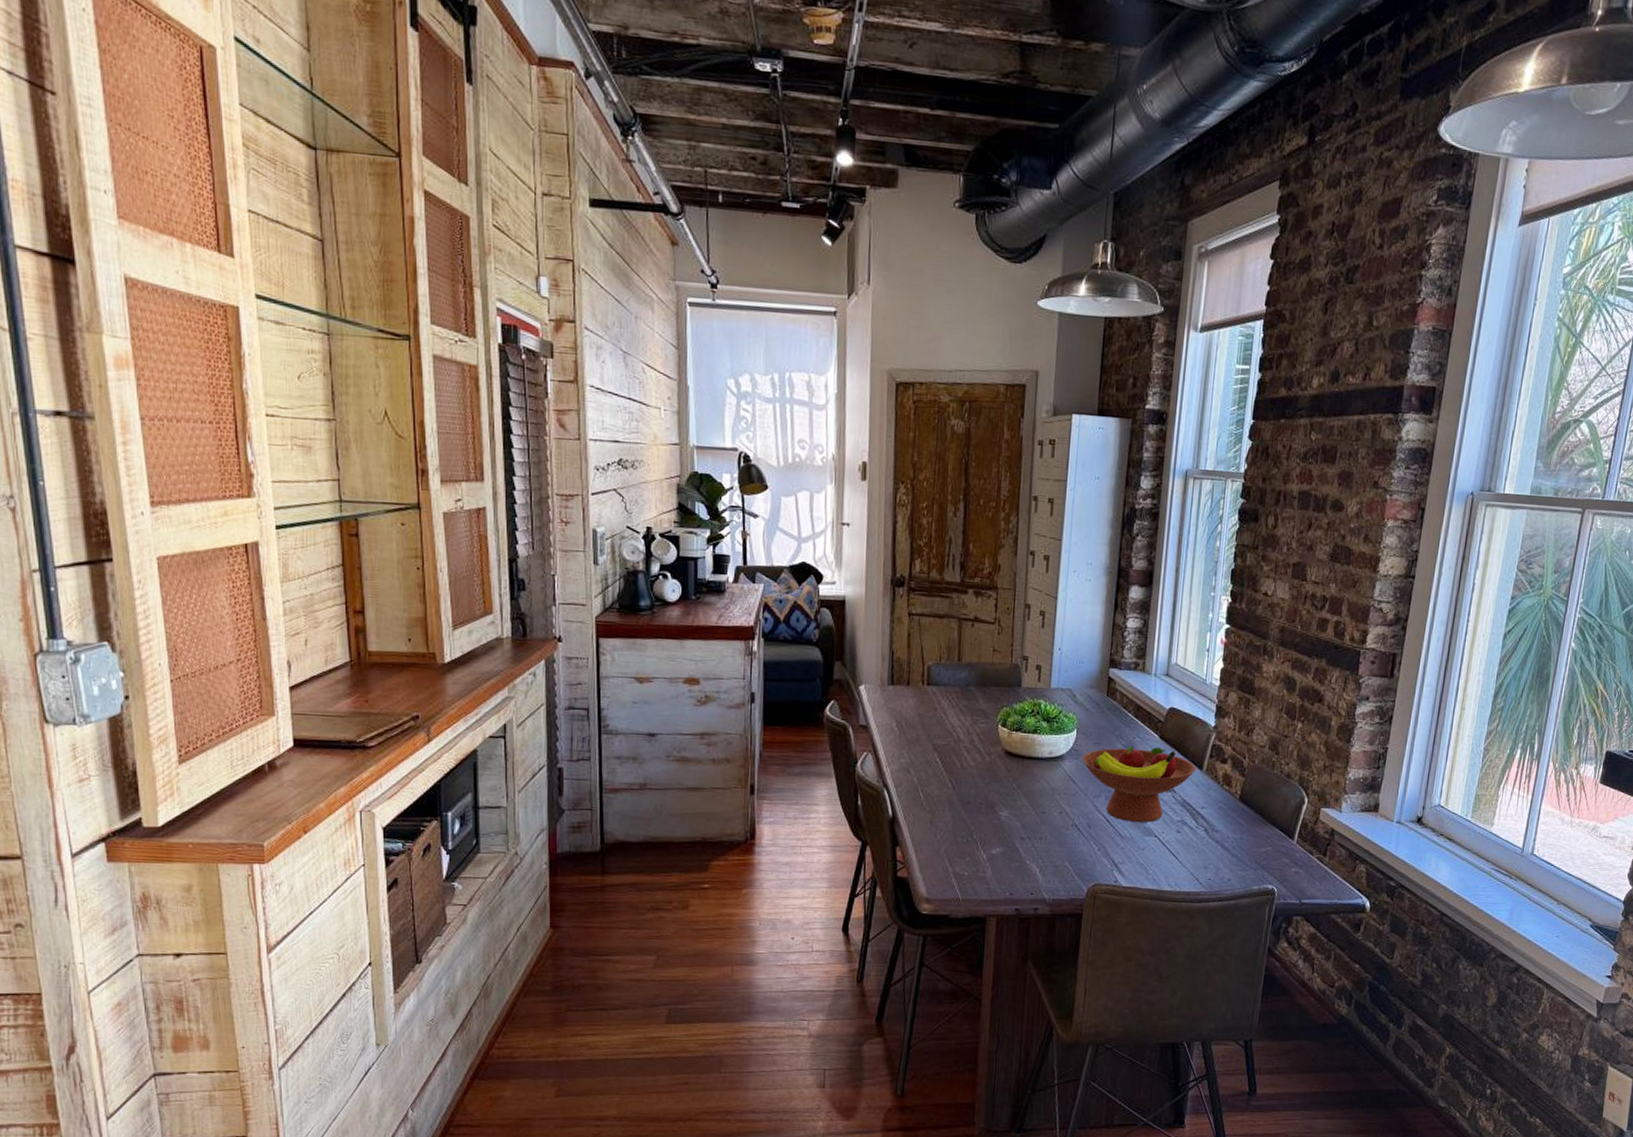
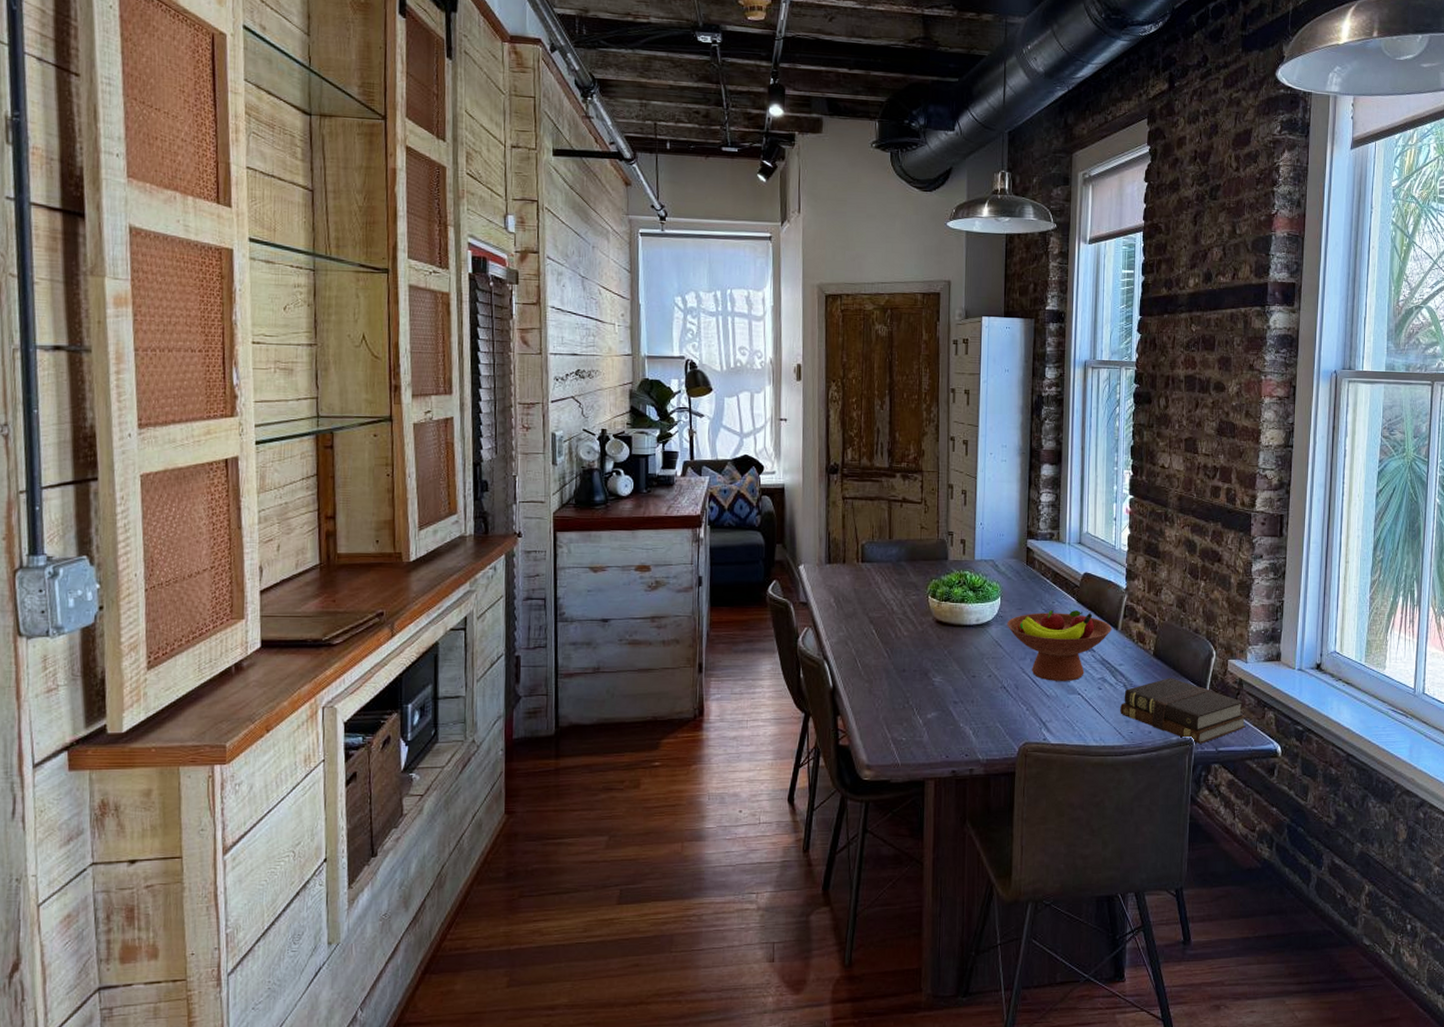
bible: none [1199,824,1336,895] -> present [1120,678,1247,744]

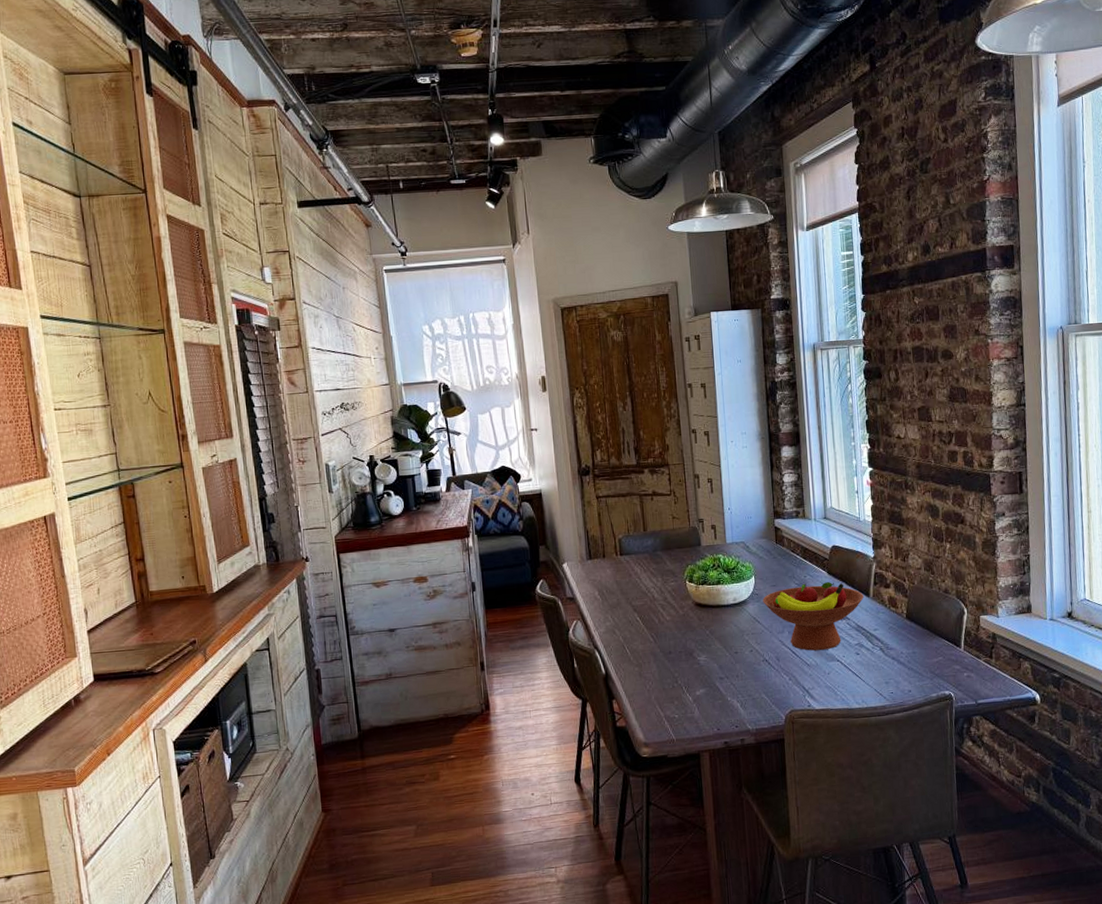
bible: present [1120,678,1247,744] -> none [879,637,1003,698]

